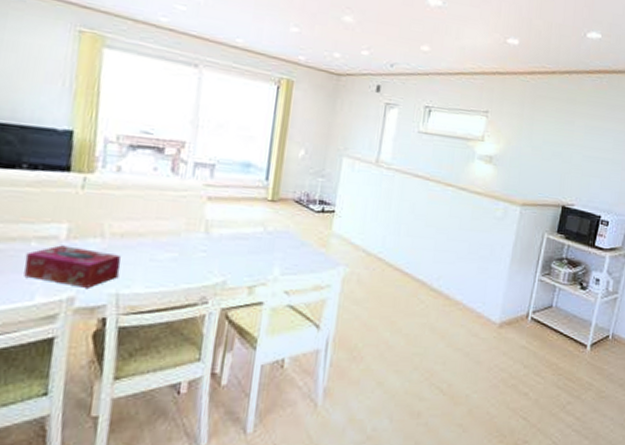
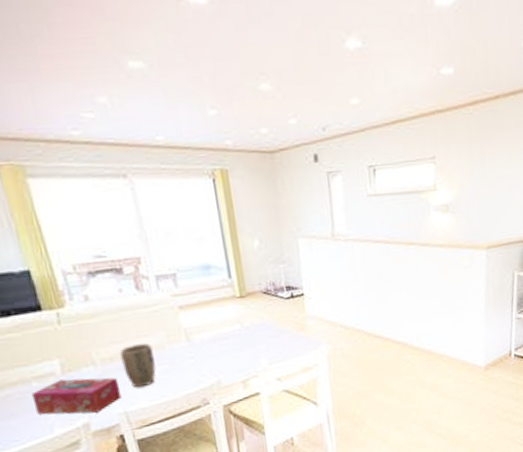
plant pot: none [130,225,168,271] -> present [120,343,156,388]

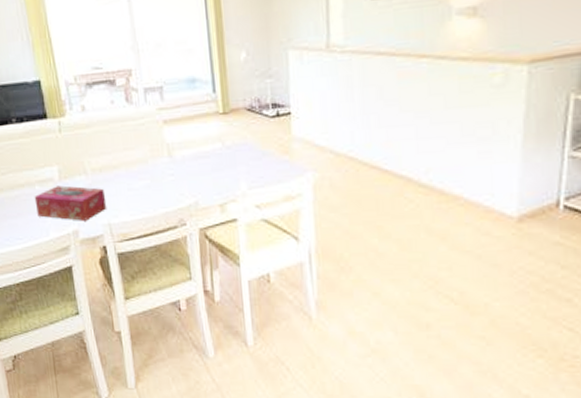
plant pot: present [120,343,156,388] -> none [108,156,139,201]

